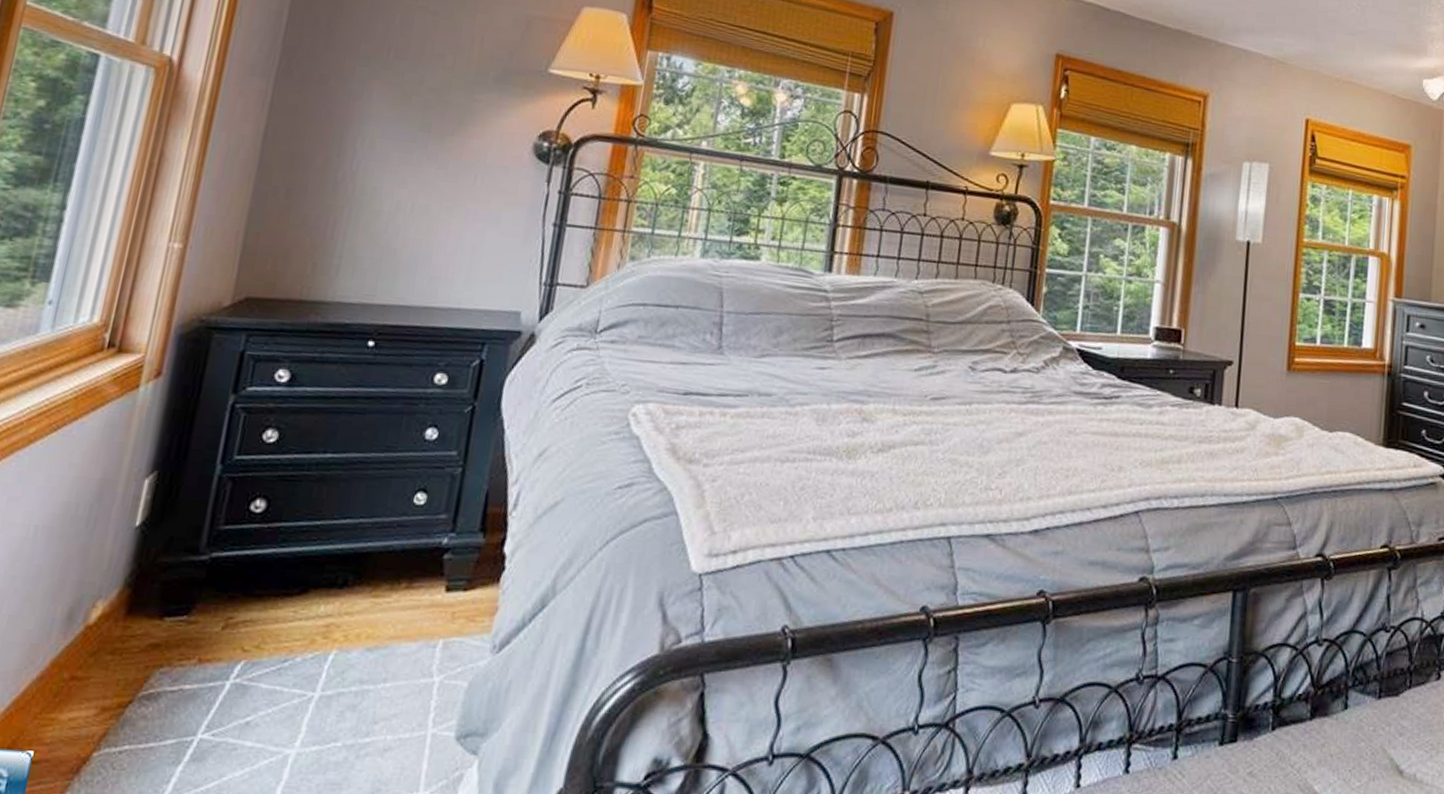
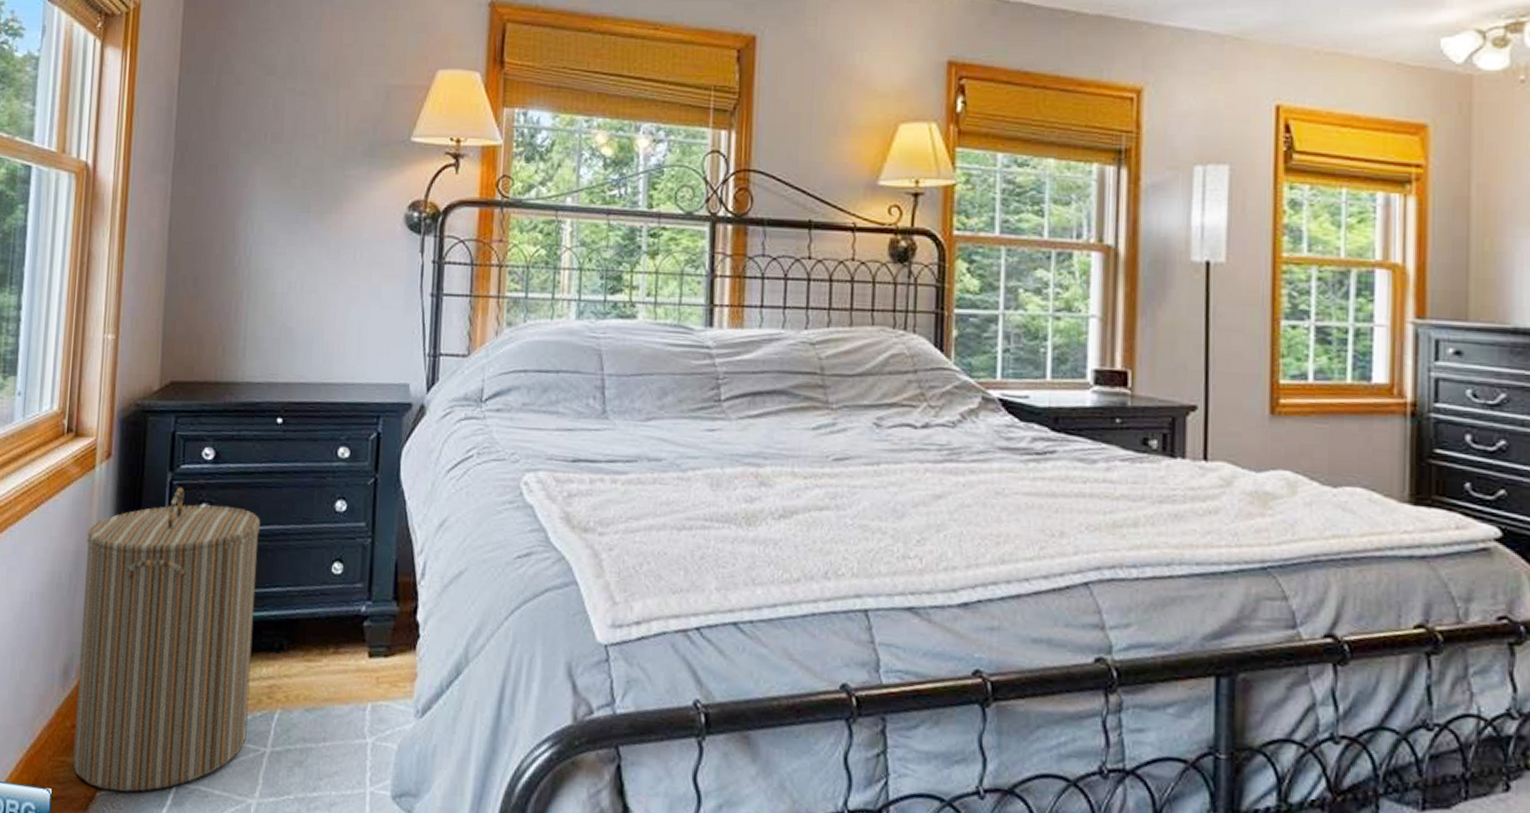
laundry hamper: none [66,411,336,750] -> present [73,487,260,792]

